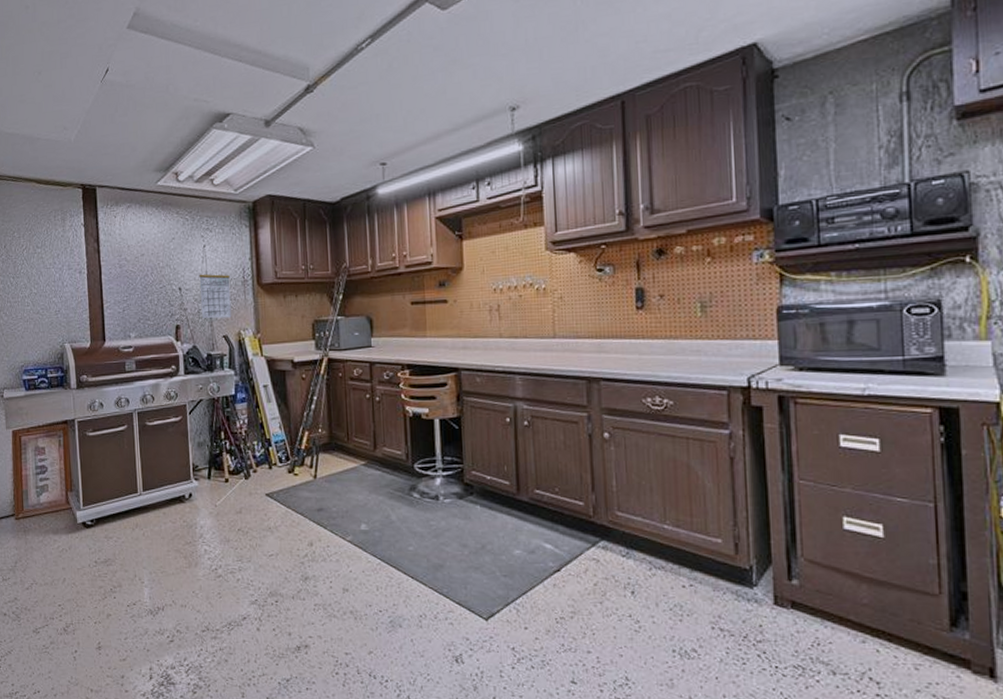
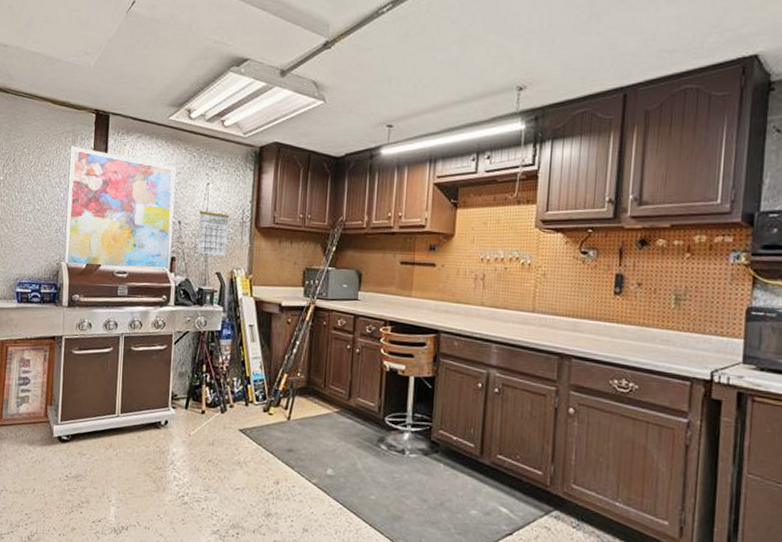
wall art: none [60,224,176,344] -> present [65,146,176,270]

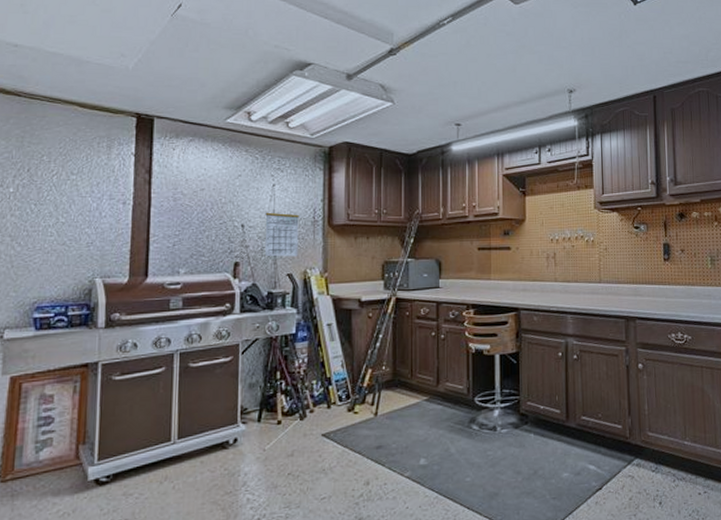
wall art: present [65,146,176,270] -> none [100,152,236,278]

